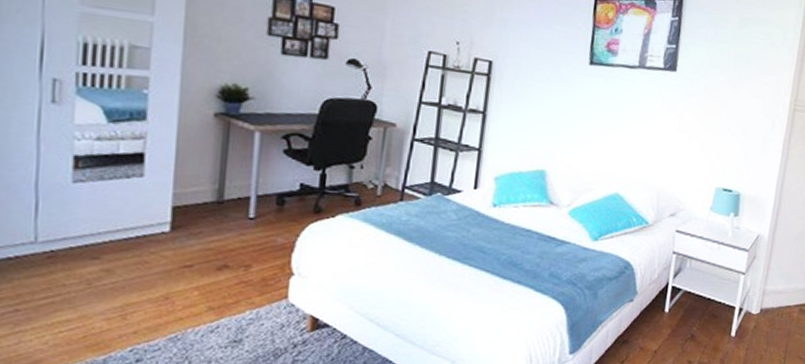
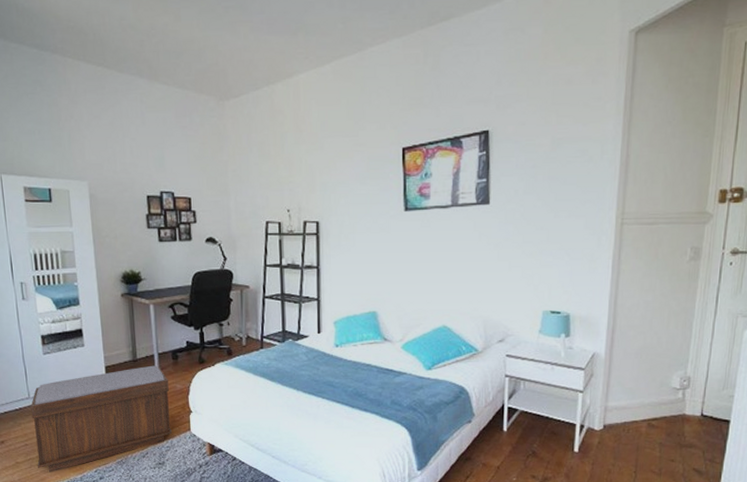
bench: none [31,210,266,352] -> present [30,365,172,472]

